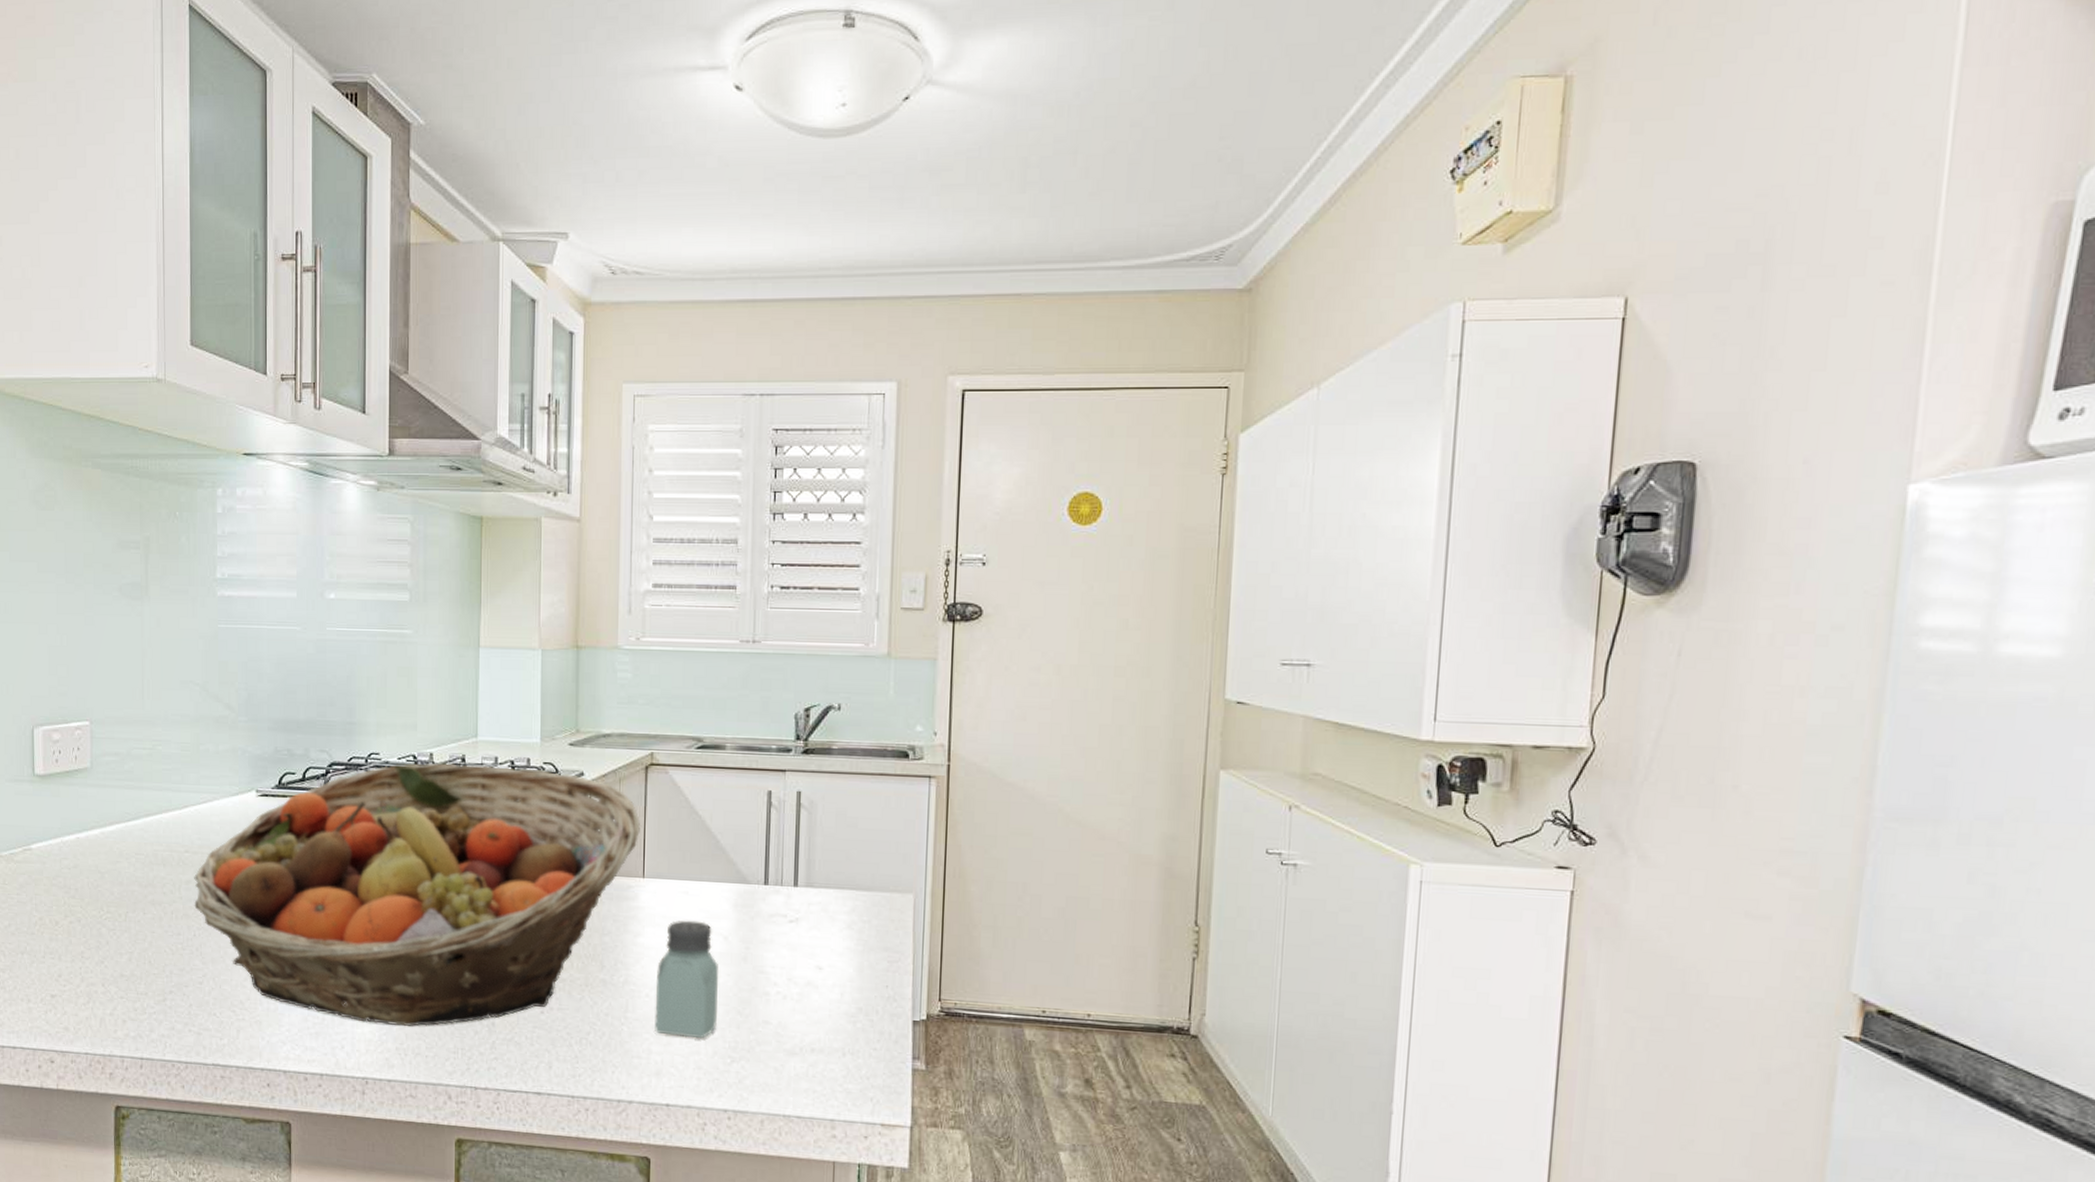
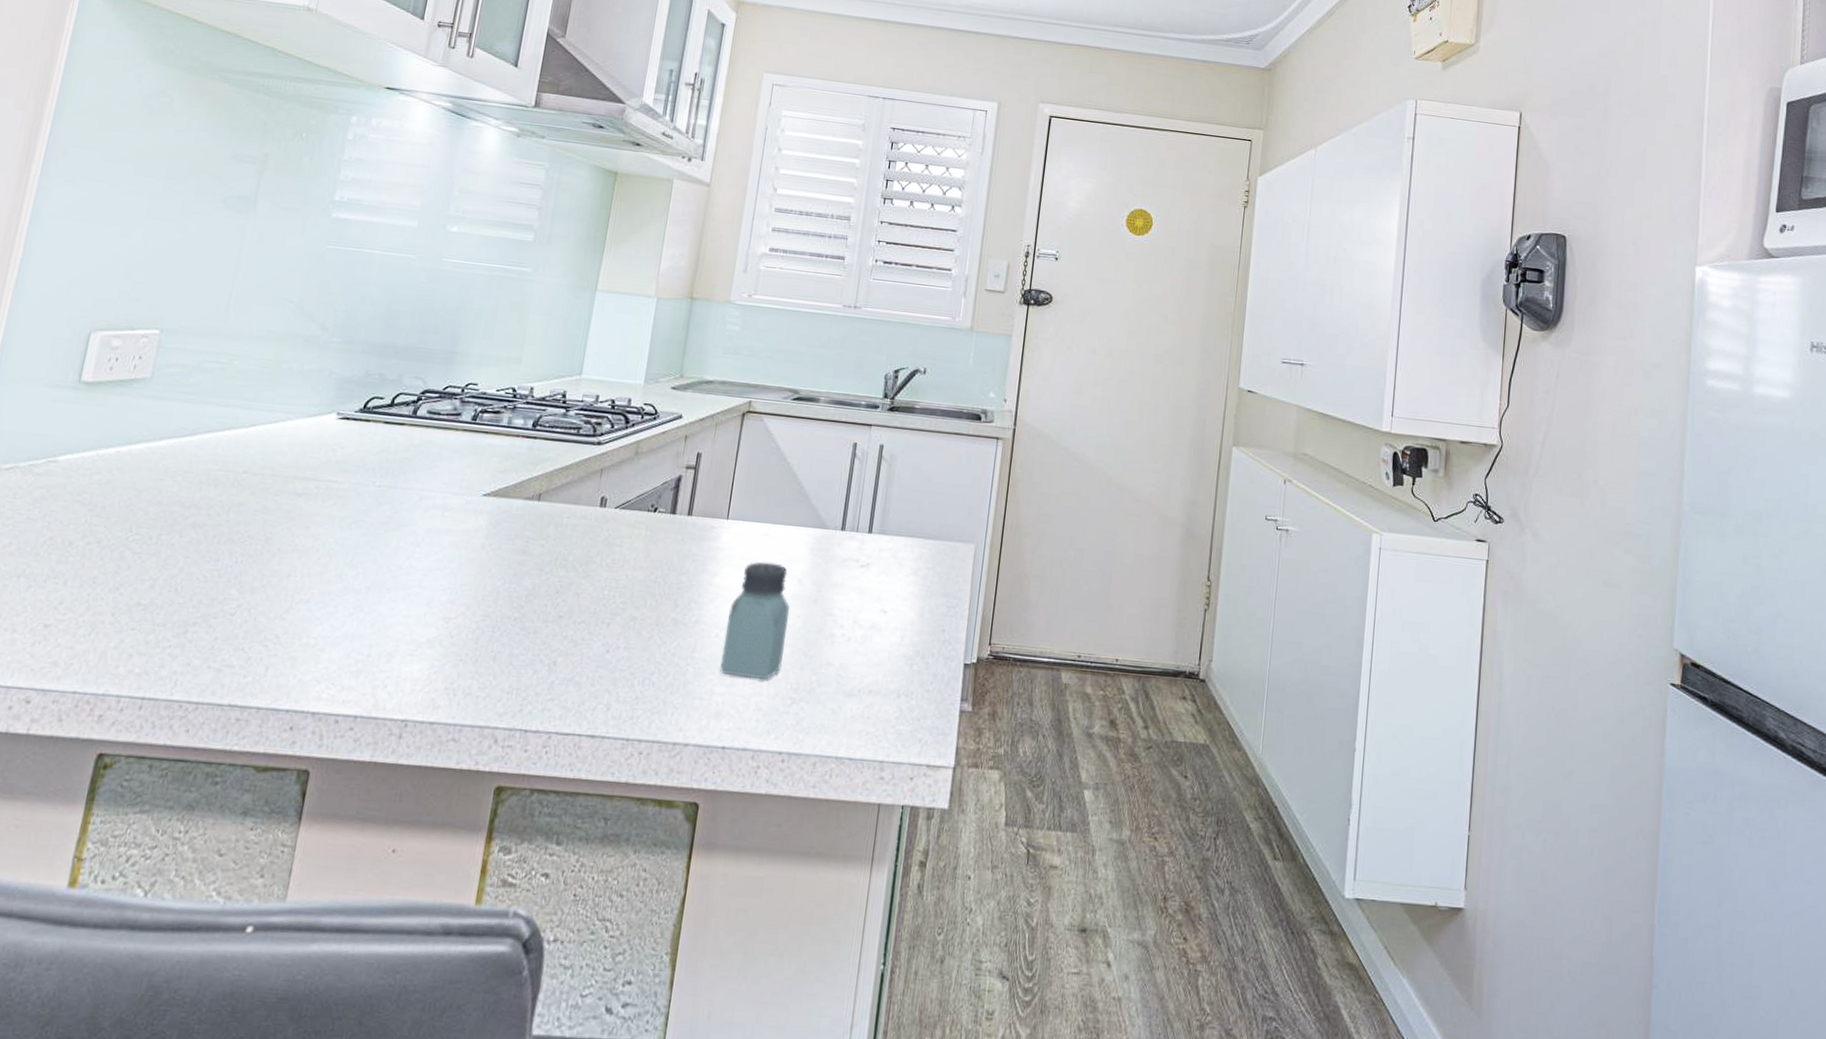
fruit basket: present [194,763,641,1026] -> none [242,395,732,665]

